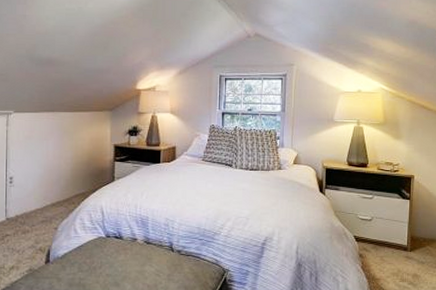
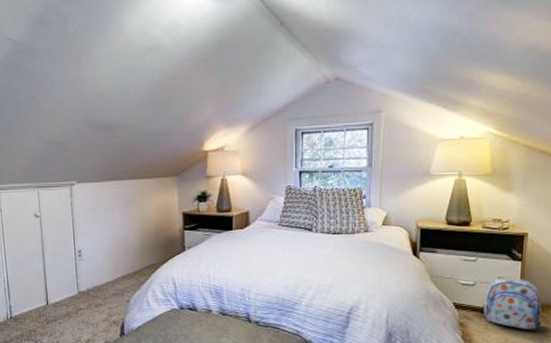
backpack: none [375,213,428,262] -> present [478,277,542,330]

